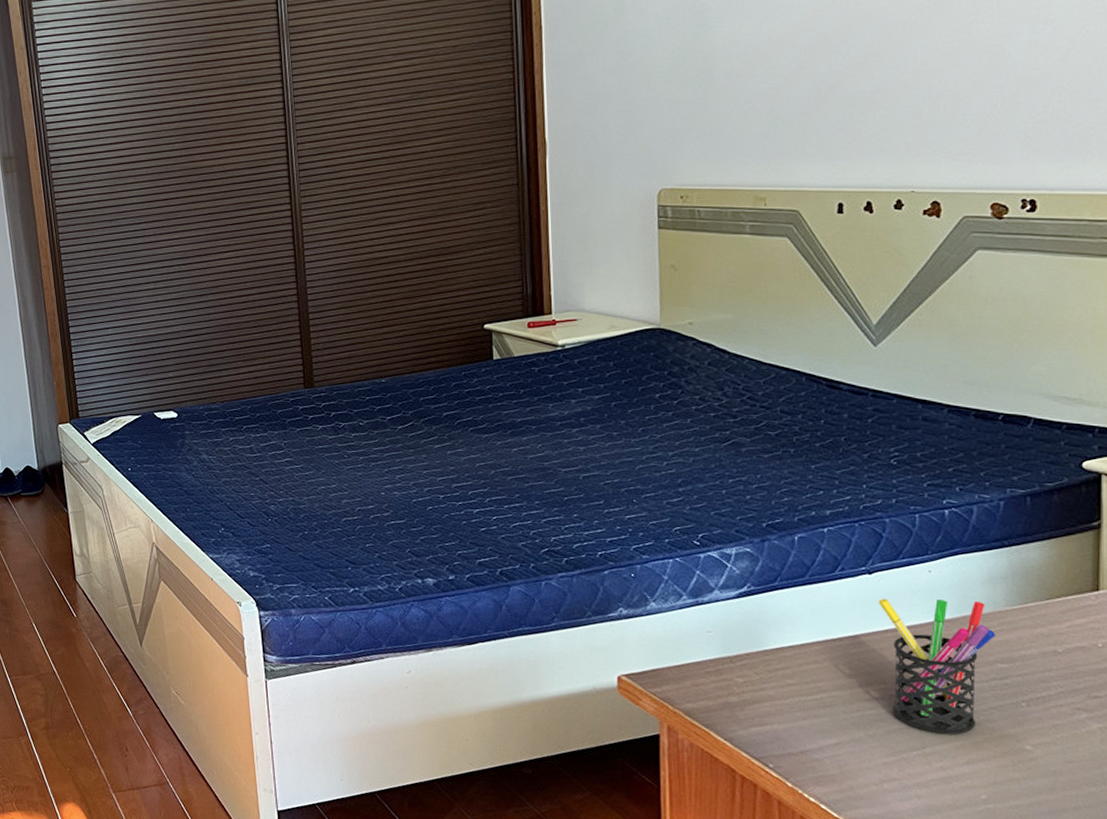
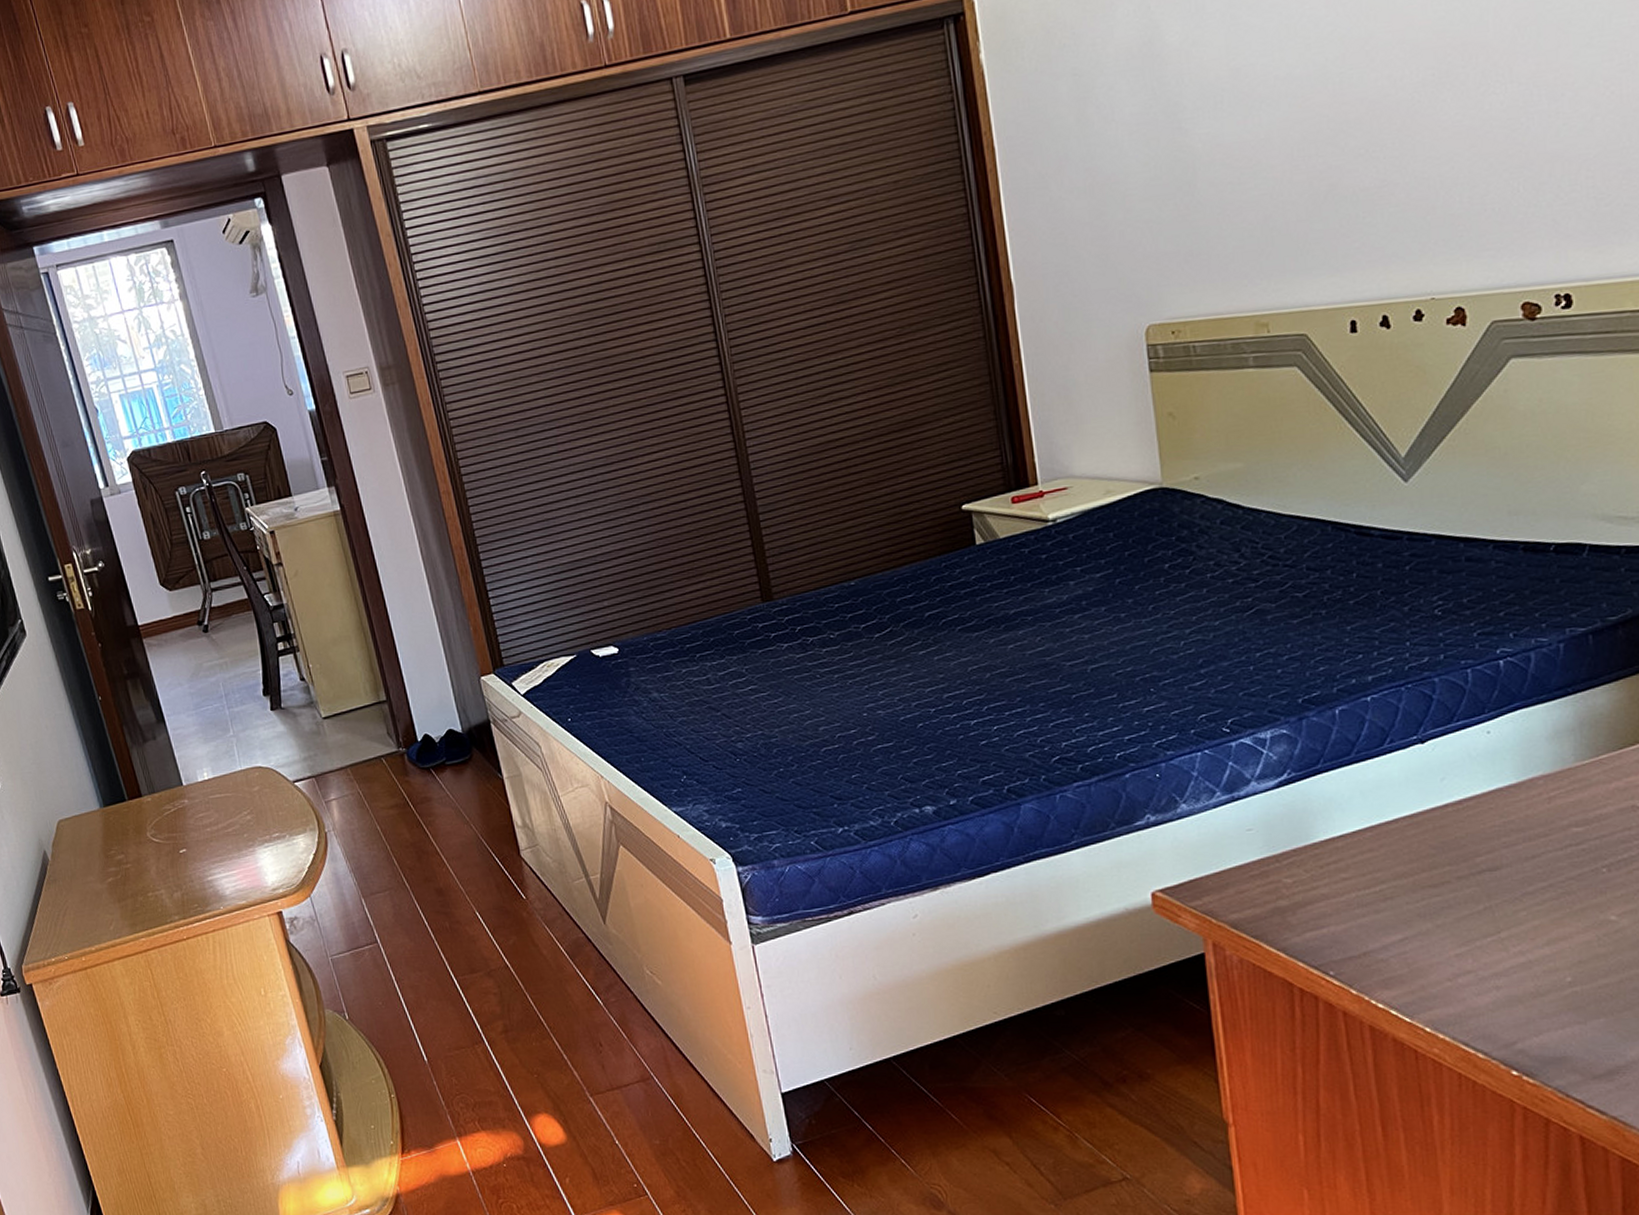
pen holder: present [878,598,996,735] -> none [1434,759,1567,914]

